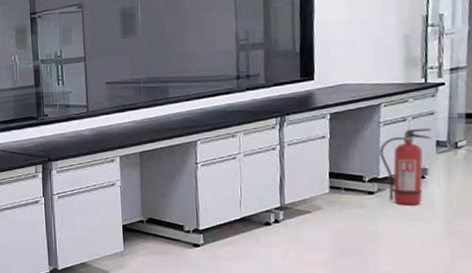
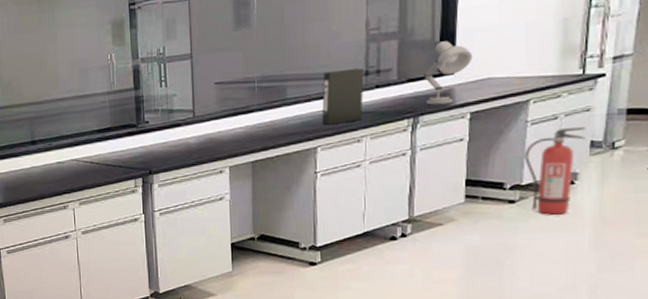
binder: none [200,73,236,121] -> present [322,68,364,125]
desk lamp: none [288,51,329,107] -> present [424,41,473,106]

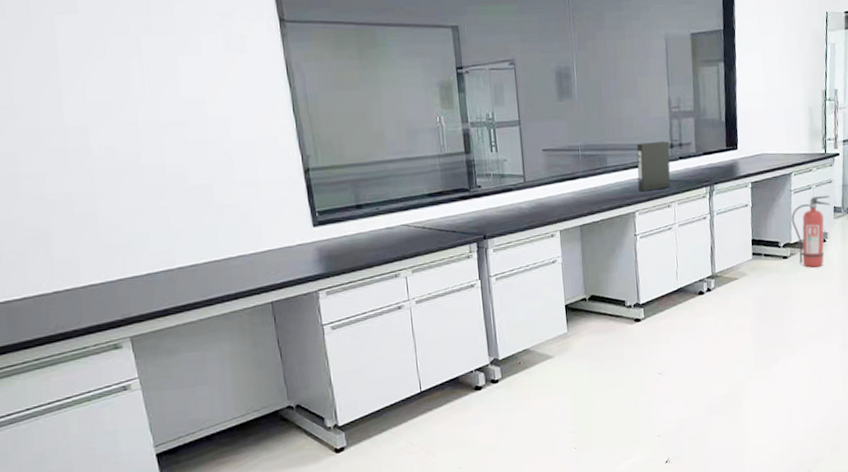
desk lamp: present [424,41,473,106] -> none [715,121,750,177]

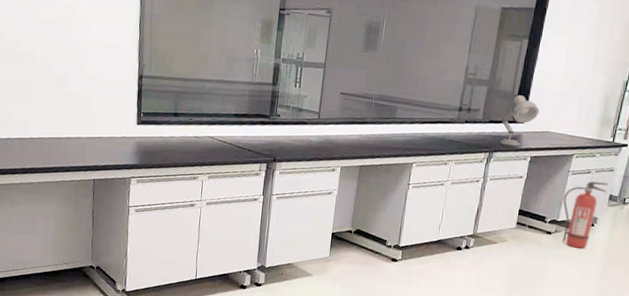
binder: present [637,141,671,191] -> none [420,101,459,147]
desk lamp: none [715,121,750,177] -> present [500,95,540,148]

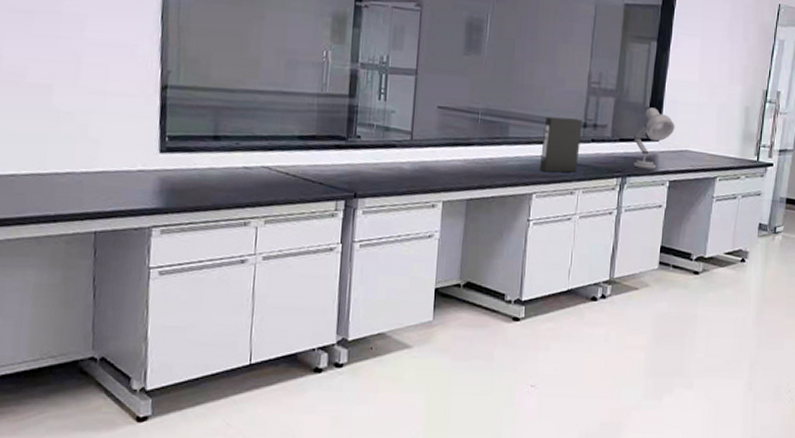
binder: none [420,101,459,147] -> present [540,116,583,173]
fire extinguisher: present [562,181,608,249] -> none [709,207,756,290]

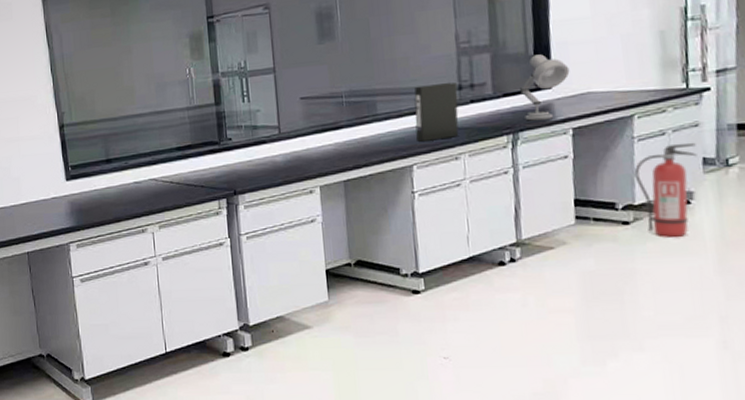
fire extinguisher: none [709,207,756,290] -> present [634,142,697,237]

